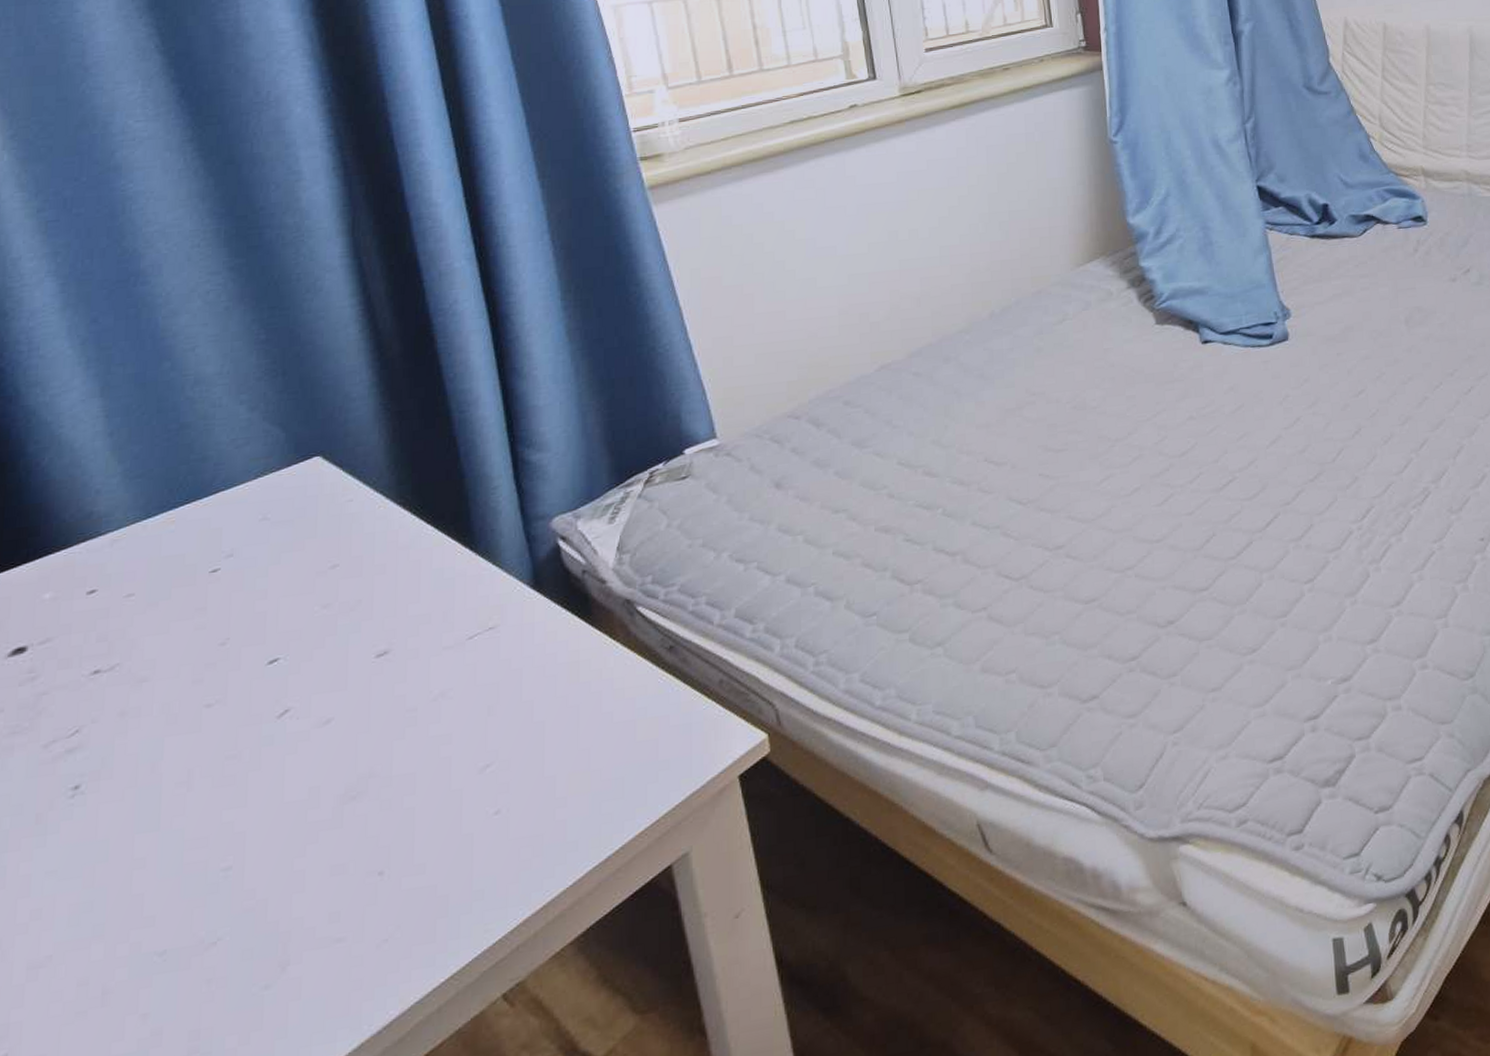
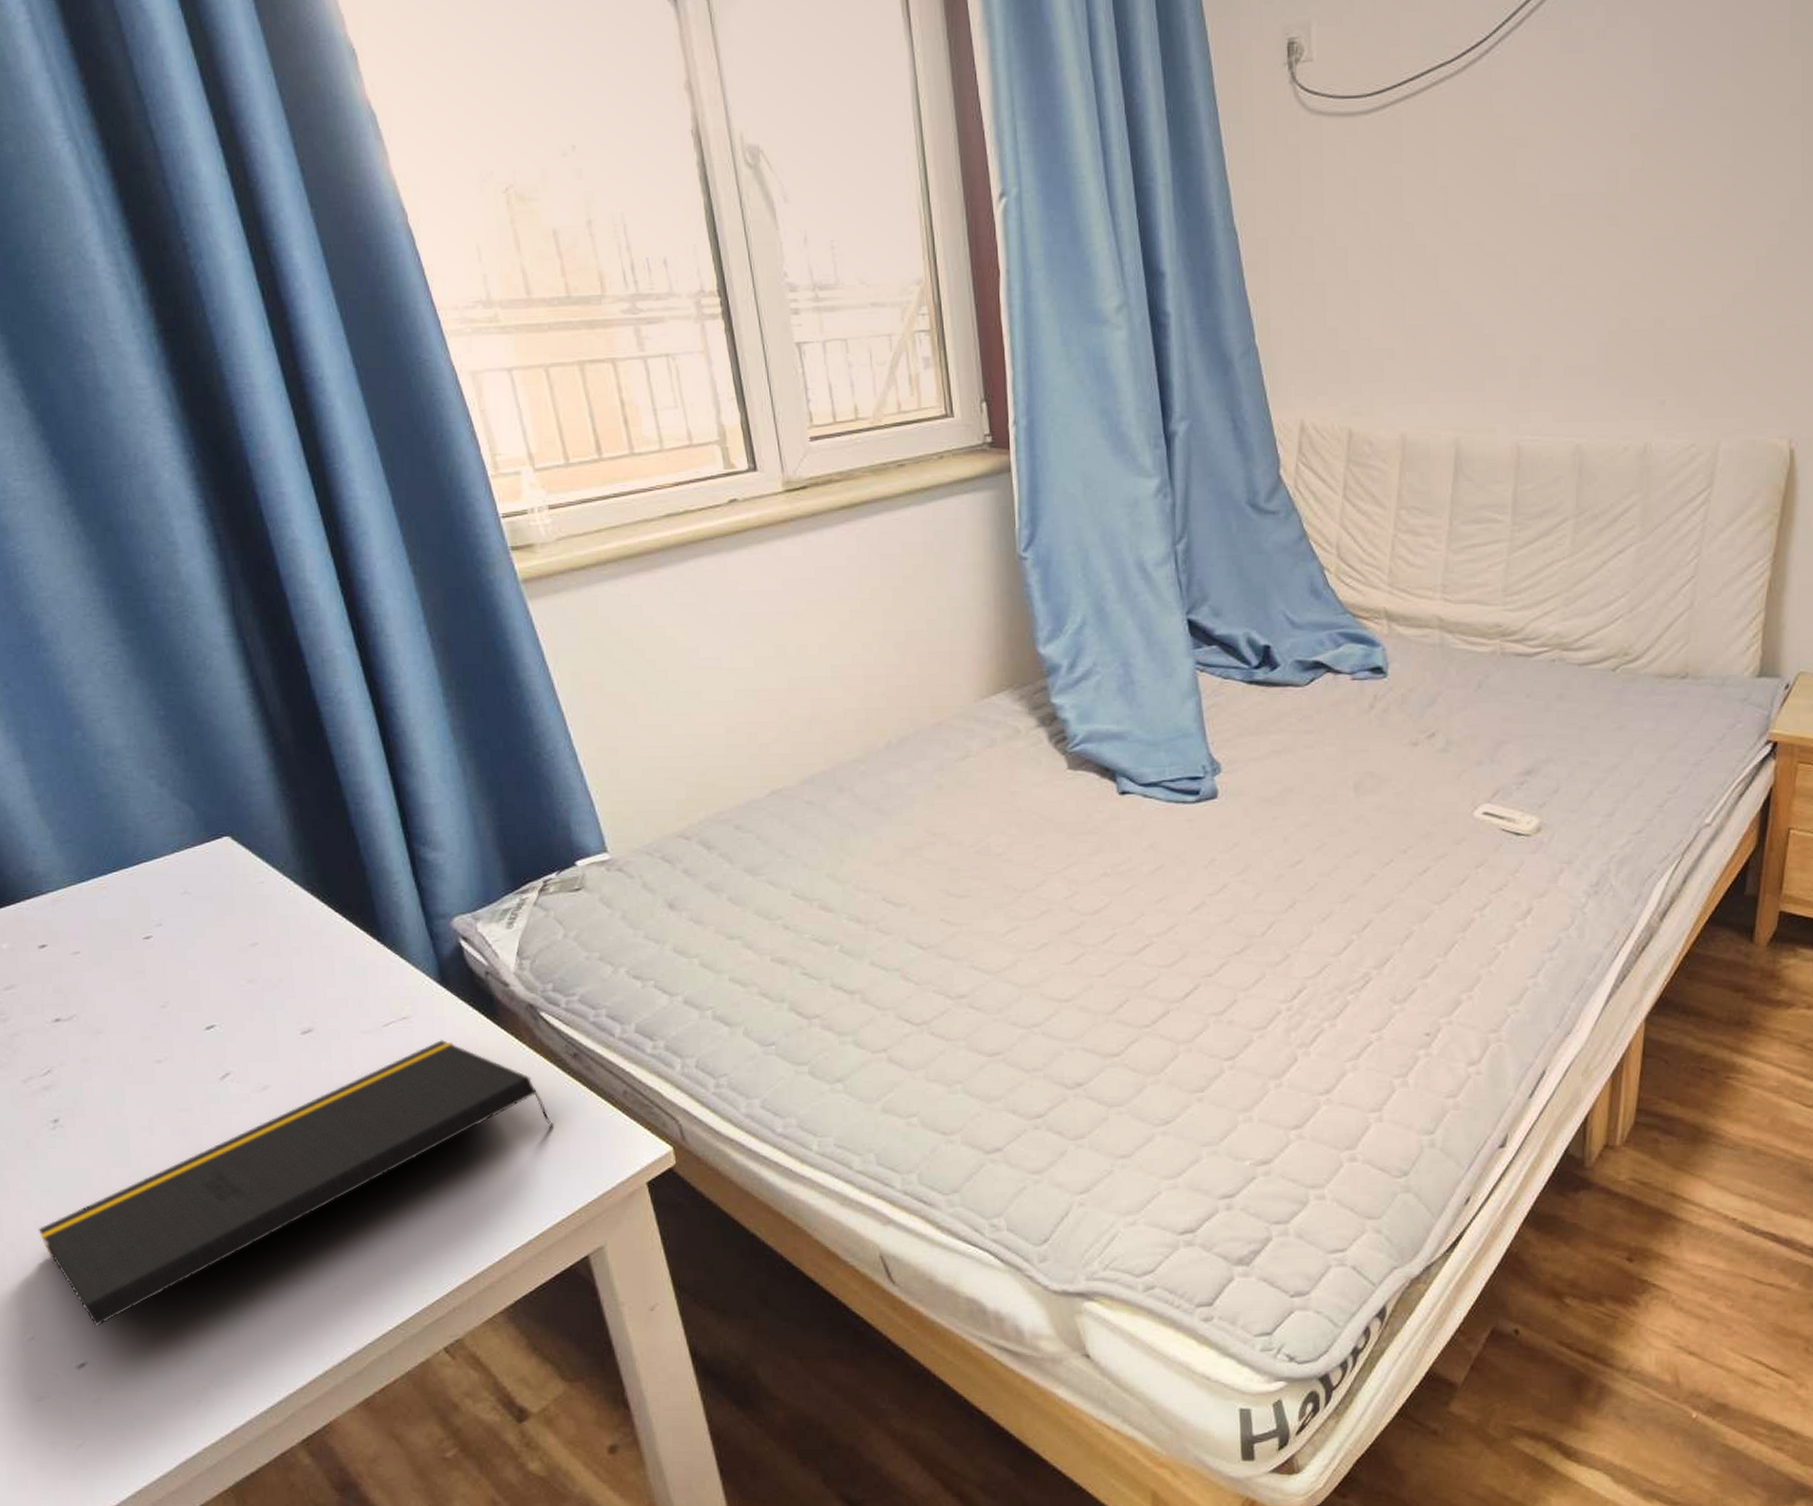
notepad: none [34,647,643,1030] -> present [38,1040,553,1327]

